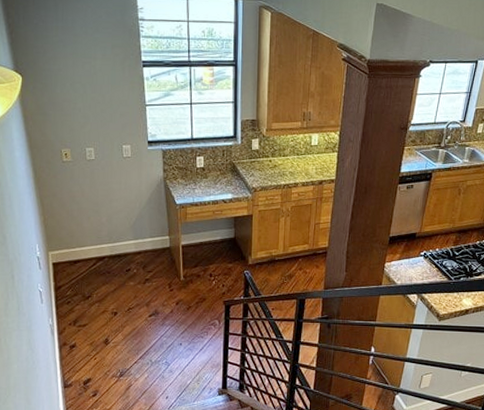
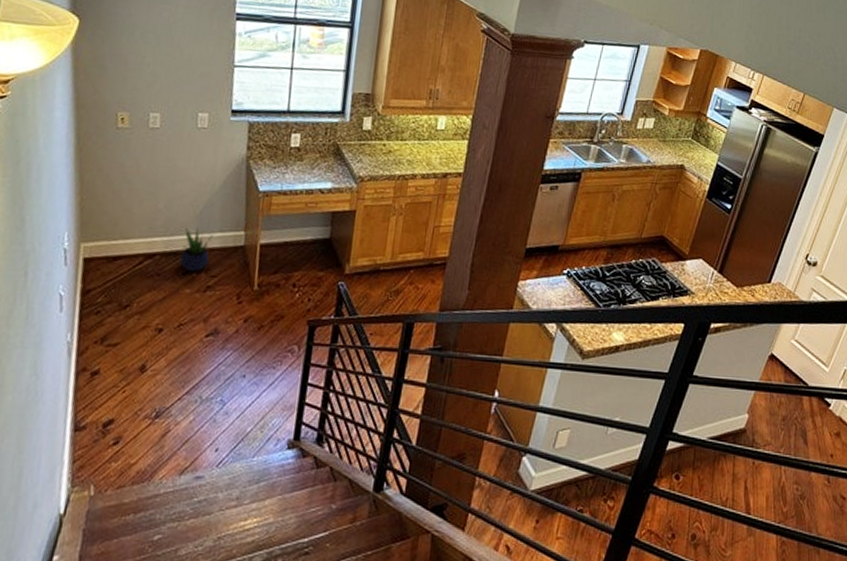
potted plant: none [124,236,146,269] -> present [180,228,213,272]

